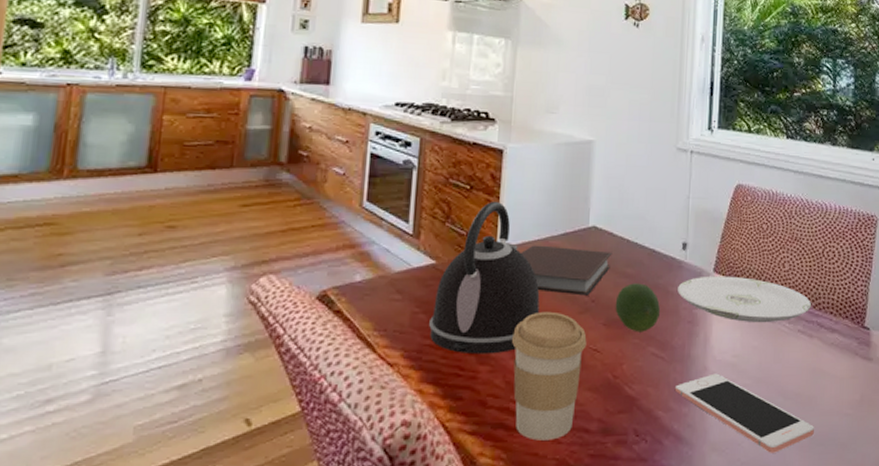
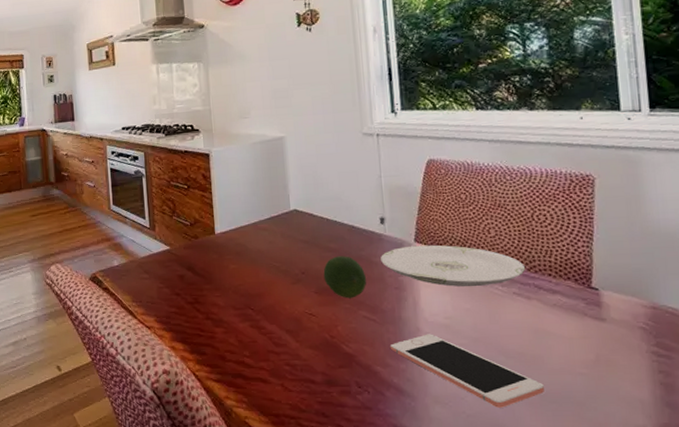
kettle: present [429,201,540,355] -> none [172,196,258,319]
coffee cup: present [512,311,587,441] -> none [238,283,303,388]
notebook: present [521,245,612,296] -> none [236,228,315,269]

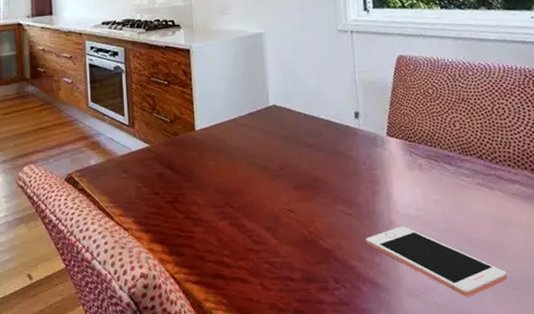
fruit: present [323,256,367,299] -> none [301,150,343,193]
plate: present [381,244,525,287] -> none [355,138,487,179]

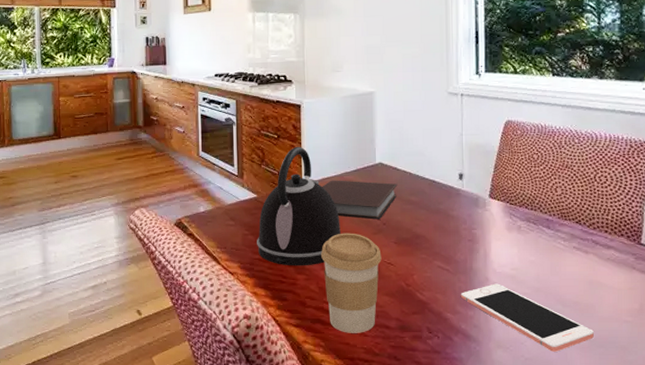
kettle: none [151,91,237,219] -> present [257,146,340,266]
notebook: none [216,124,293,165] -> present [322,180,398,220]
coffee cup: none [218,179,281,288] -> present [321,233,382,333]

